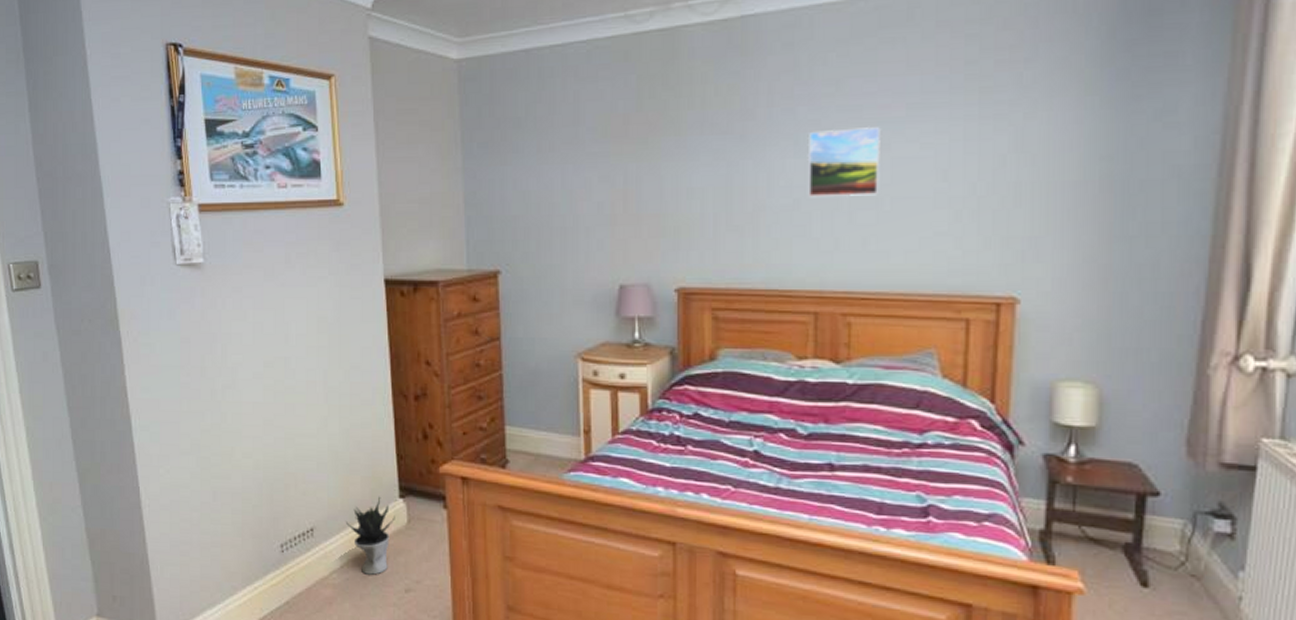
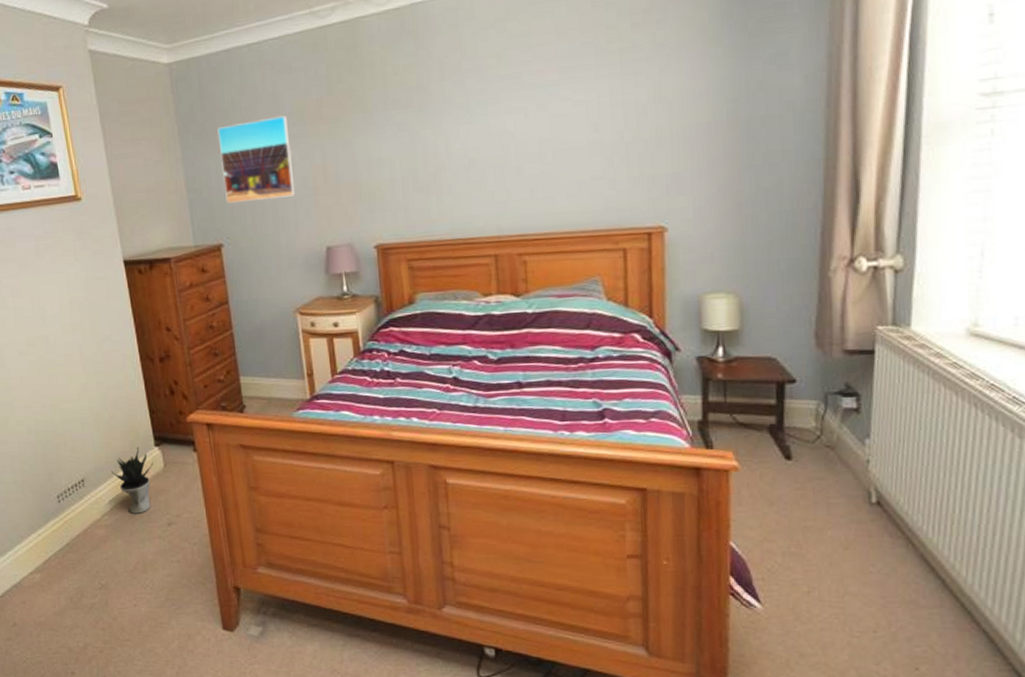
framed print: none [506,130,590,225] -> present [217,115,296,203]
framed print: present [808,127,880,196] -> none [477,90,542,156]

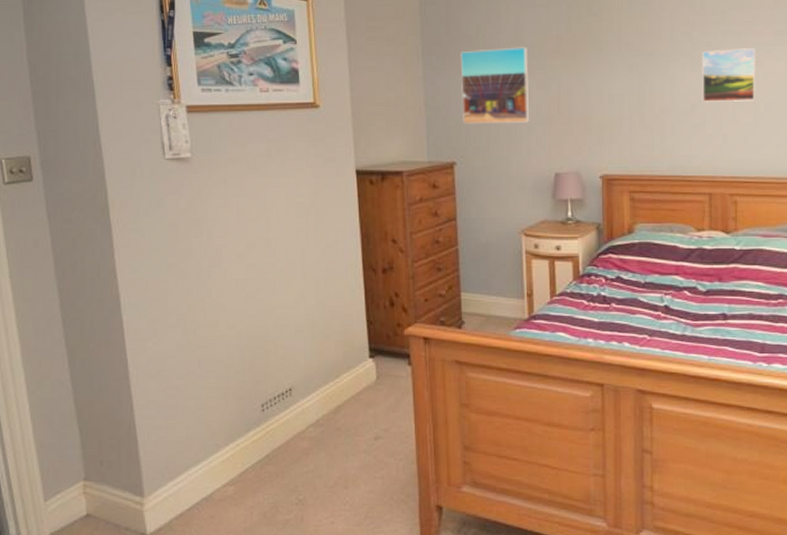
potted plant: present [112,446,153,514] -> none [322,357,366,426]
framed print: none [477,90,542,156] -> present [702,48,756,102]

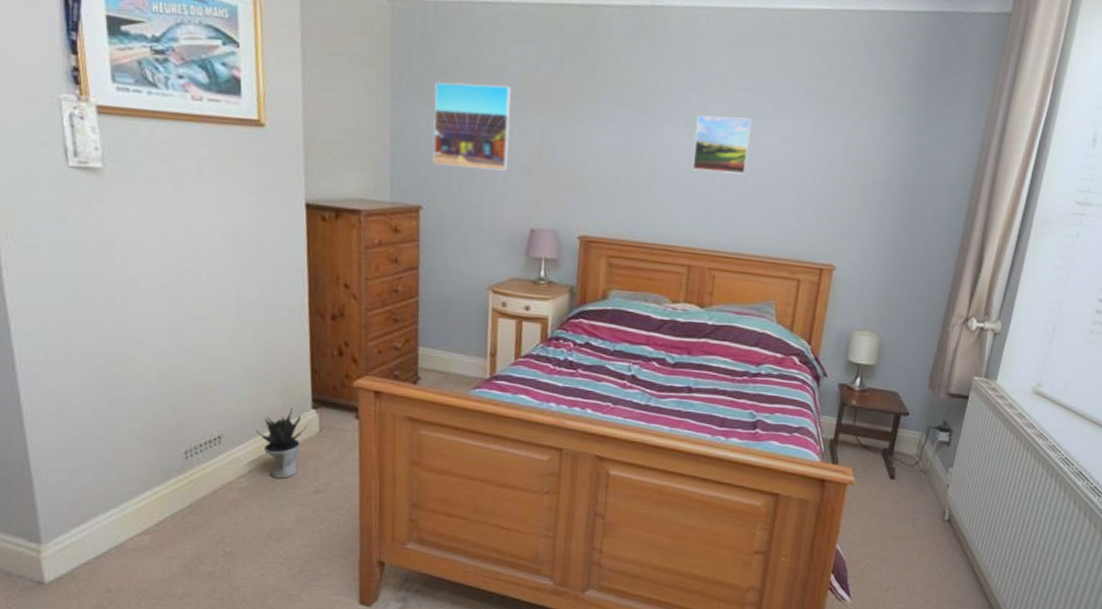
potted plant: none [322,357,366,426] -> present [256,407,307,479]

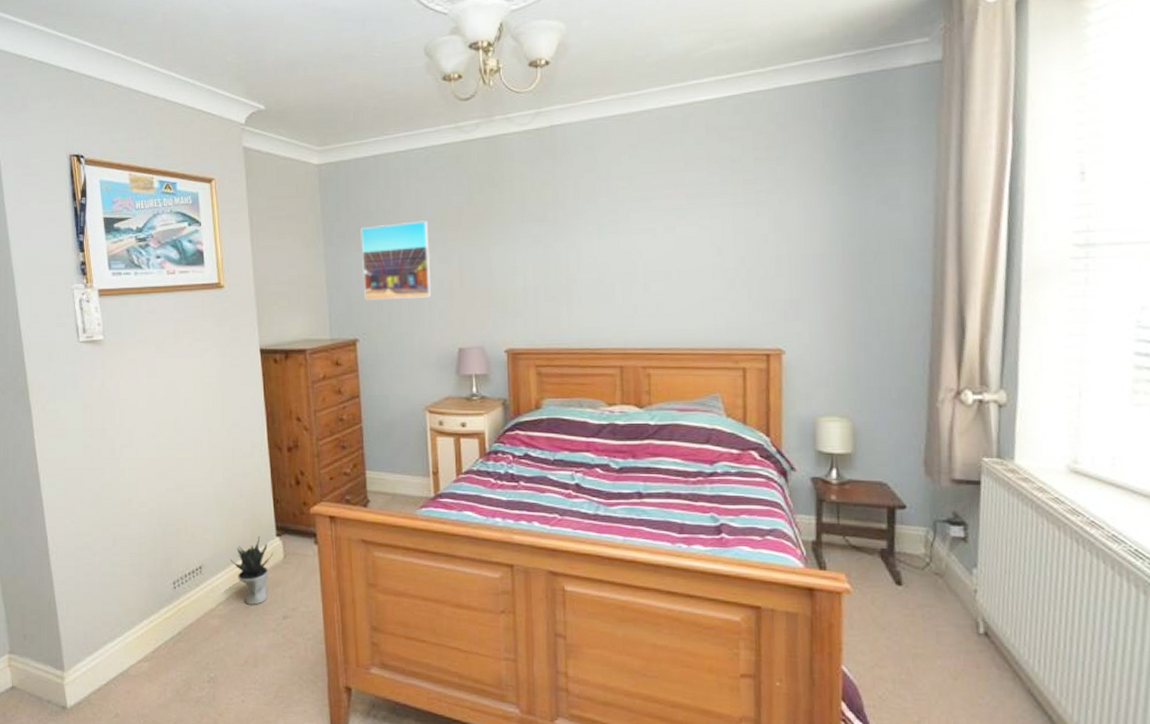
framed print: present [692,115,752,175] -> none [609,213,668,271]

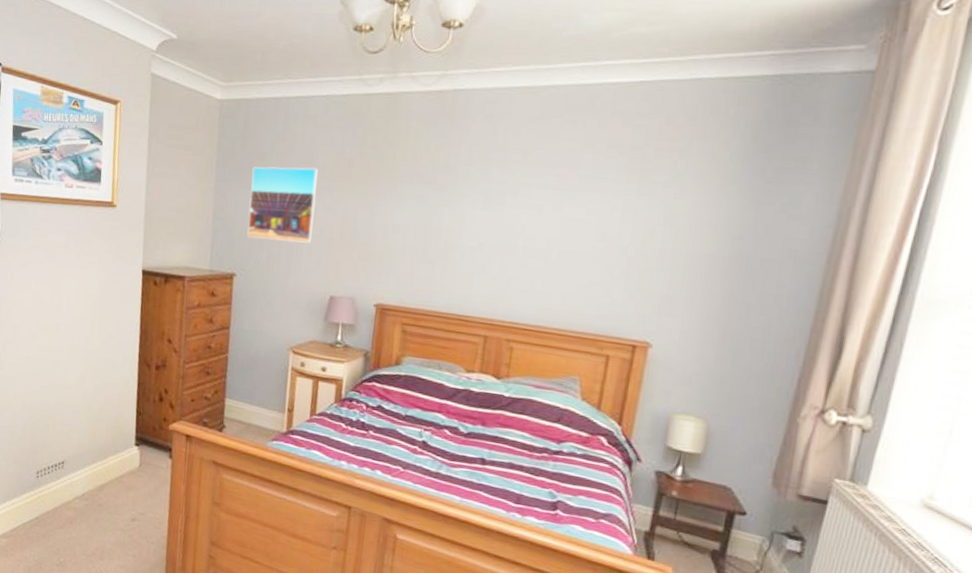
potted plant: present [230,535,273,605] -> none [91,442,130,505]

